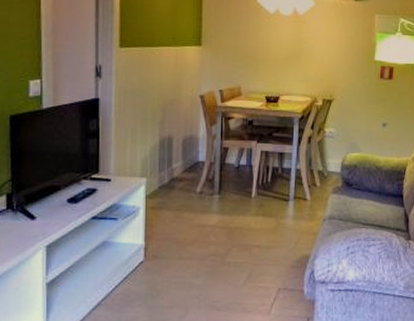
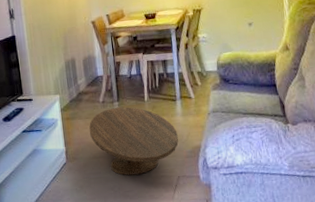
coffee table: none [179,202,285,283] -> present [89,107,179,176]

